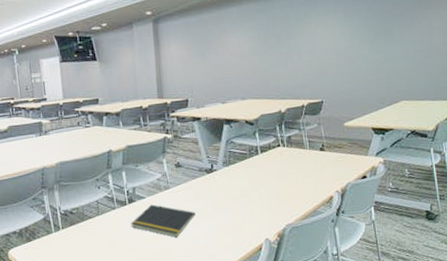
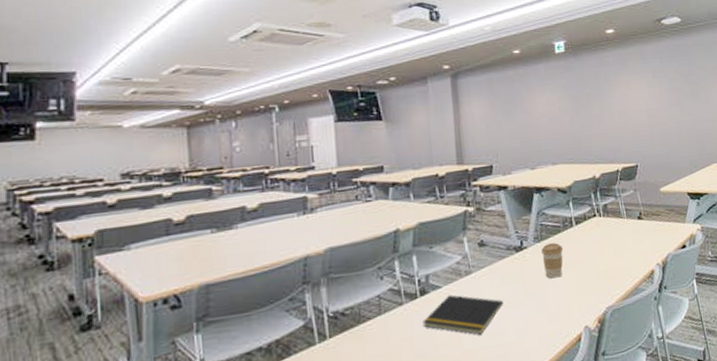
coffee cup: none [229,167,249,197] -> present [541,242,564,279]

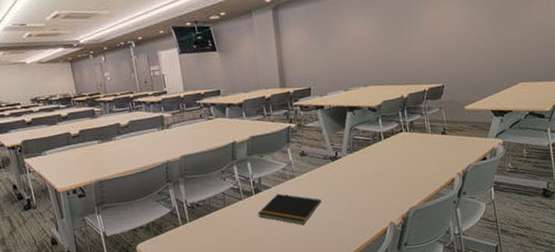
coffee cup: present [541,242,564,279] -> none [353,153,373,183]

